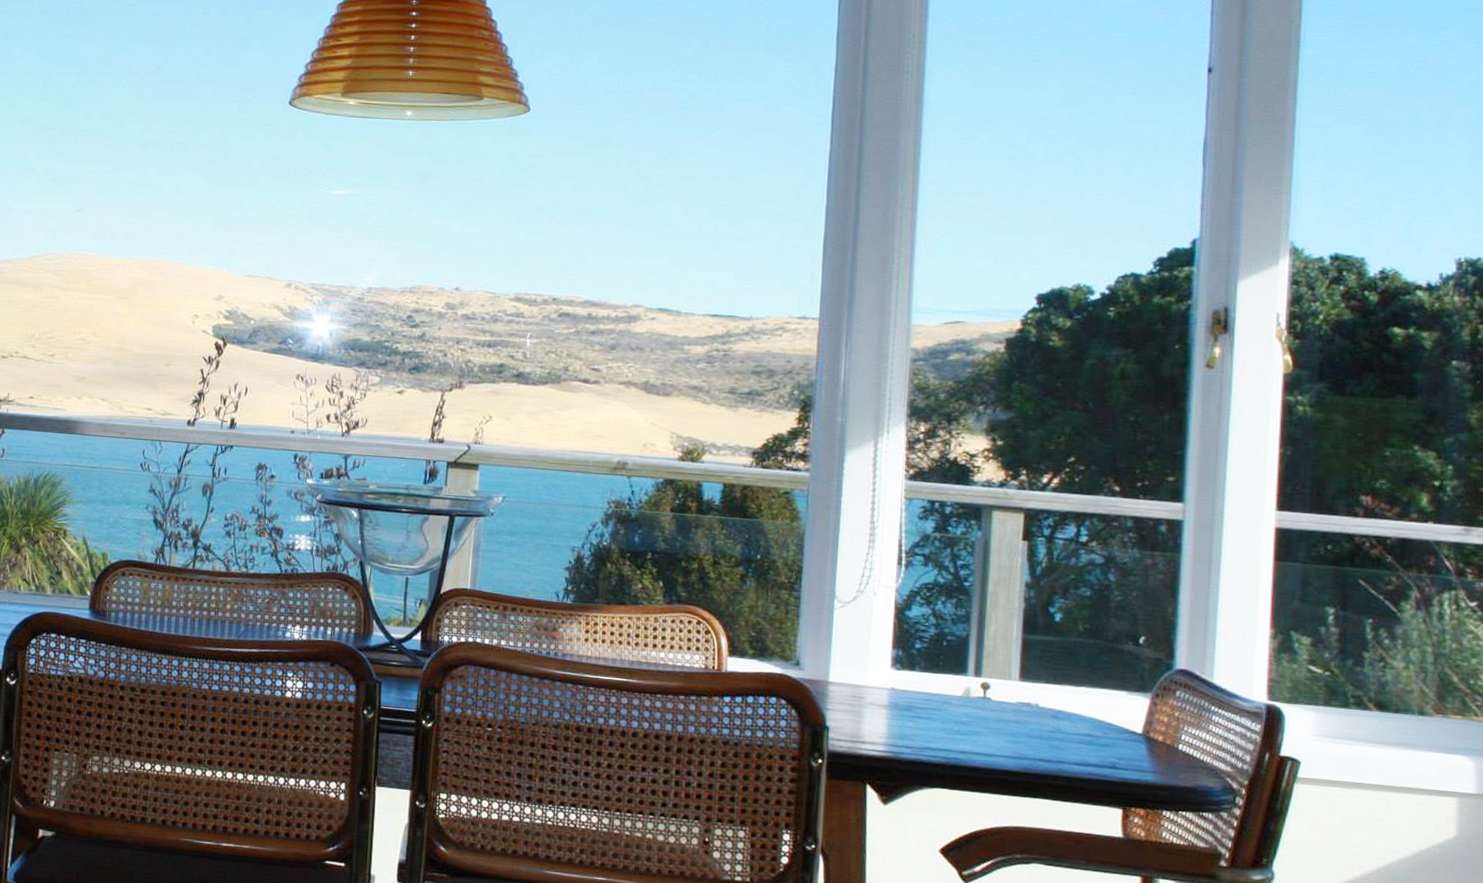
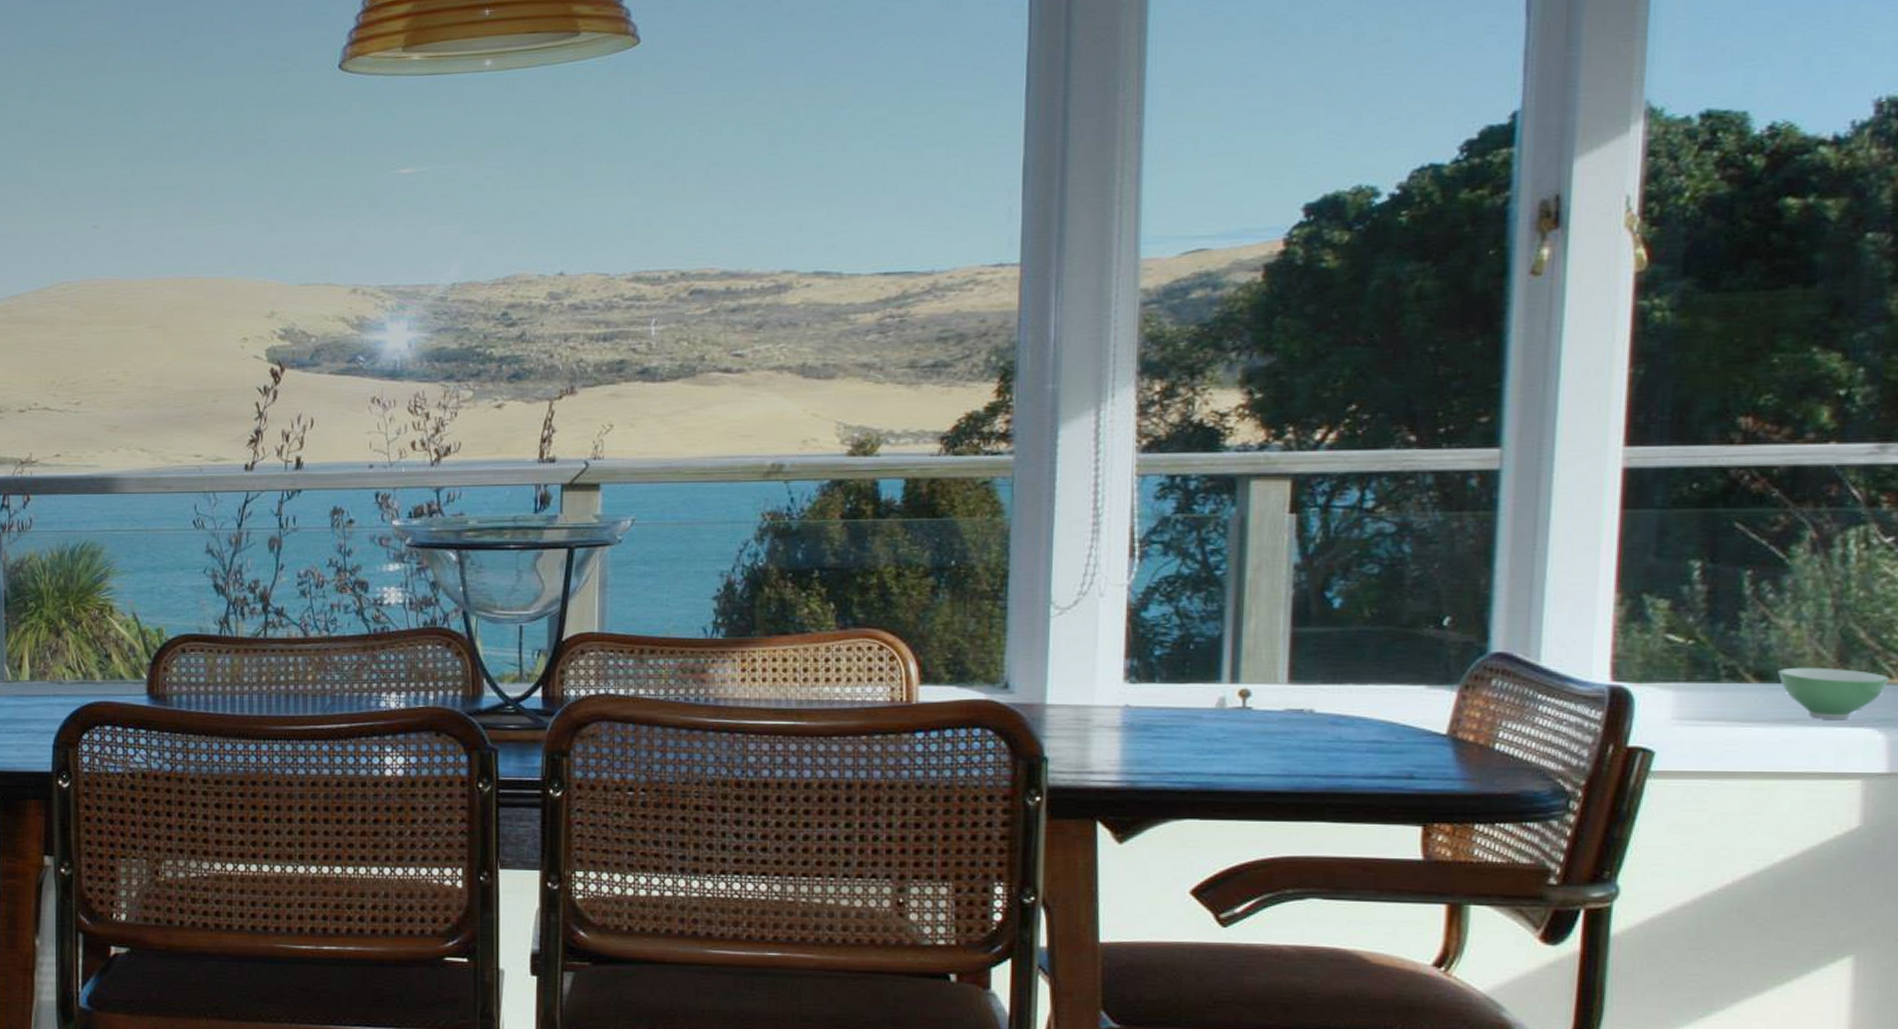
bowl: none [1393,701,1476,748] -> present [1778,667,1890,721]

